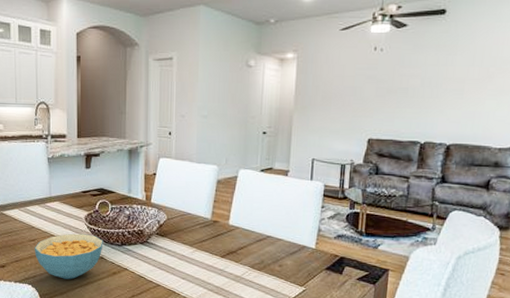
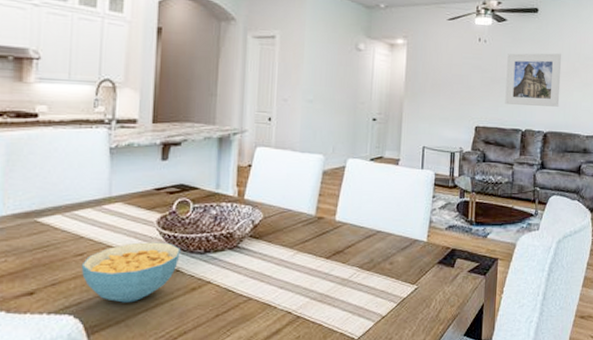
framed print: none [402,58,473,117] -> present [505,53,562,107]

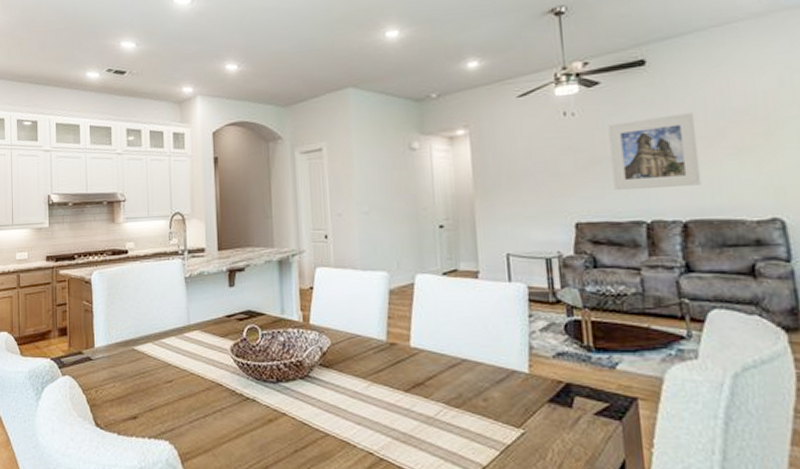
cereal bowl: present [81,242,181,303] -> none [171,370,255,432]

